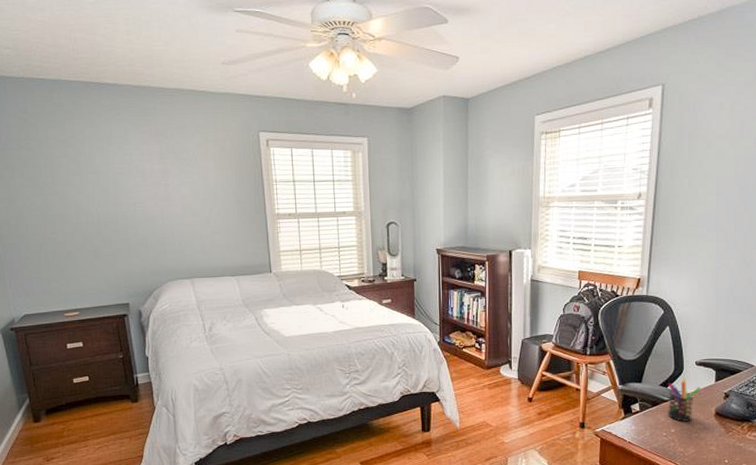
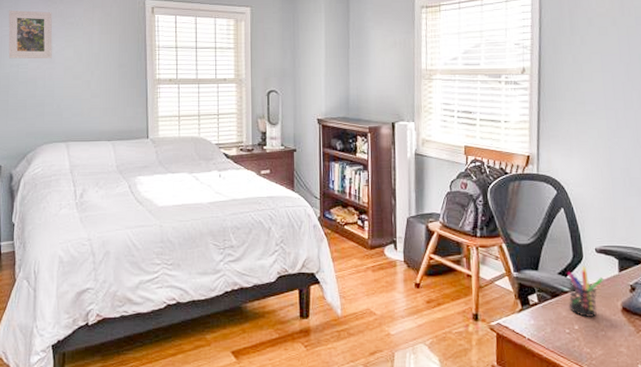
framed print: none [119,146,169,197] -> present [8,10,53,59]

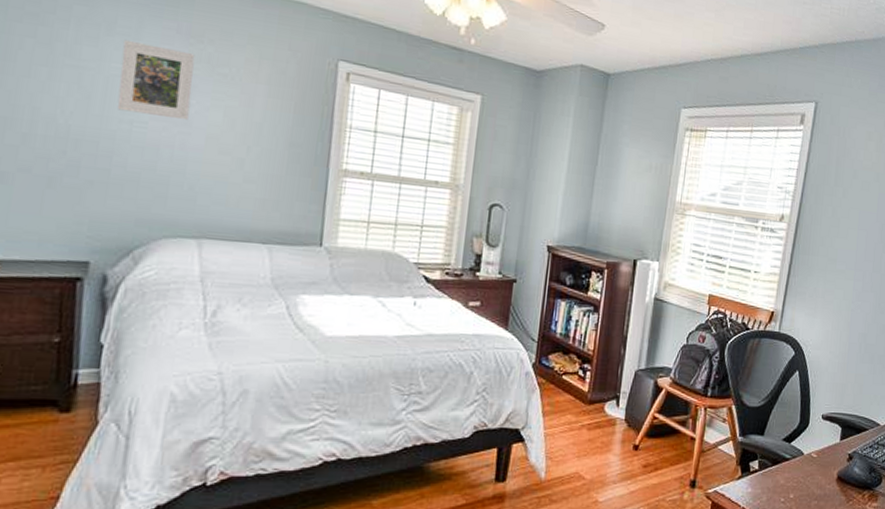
pen holder: present [567,266,604,317] -> none [787,433,825,486]

